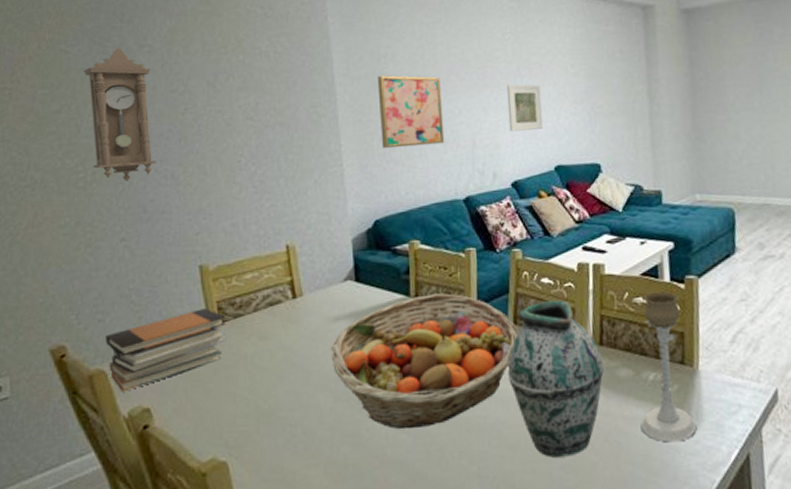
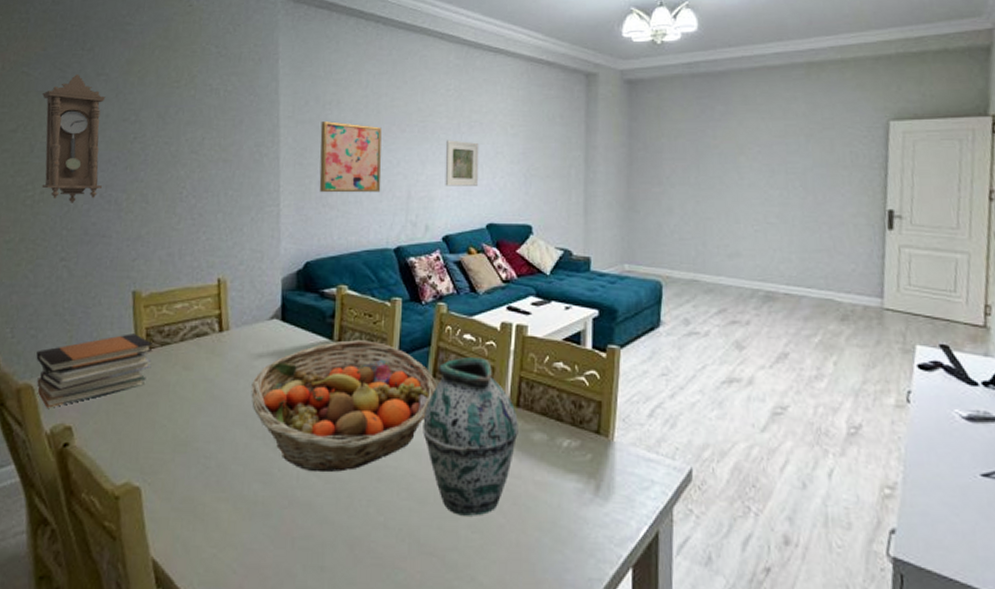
candle holder: present [640,291,697,443] -> none [550,358,608,513]

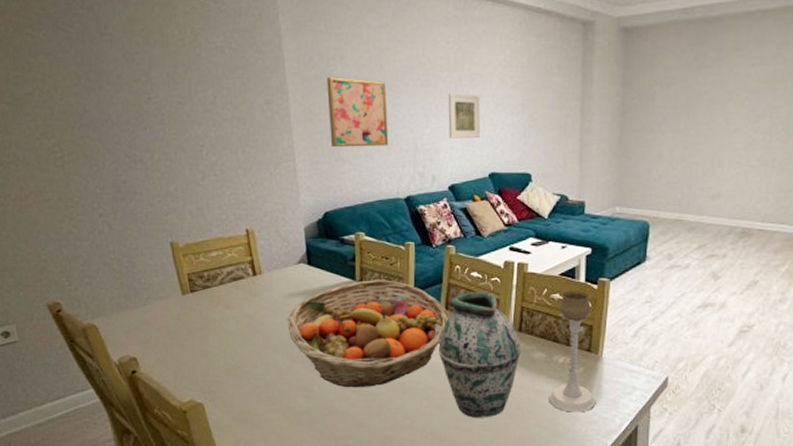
book stack: present [36,333,153,408] -> none [94,279,197,343]
pendulum clock: present [41,75,106,203] -> none [50,35,125,163]
candle holder: none [550,358,608,513] -> present [548,290,596,413]

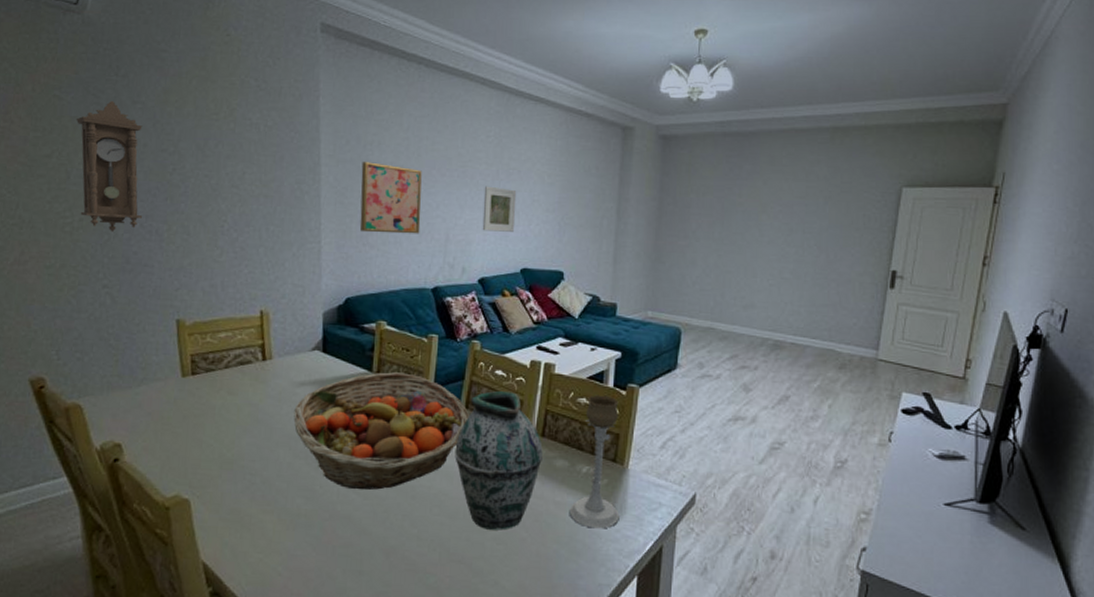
pendulum clock: none [50,35,125,163] -> present [75,101,143,232]

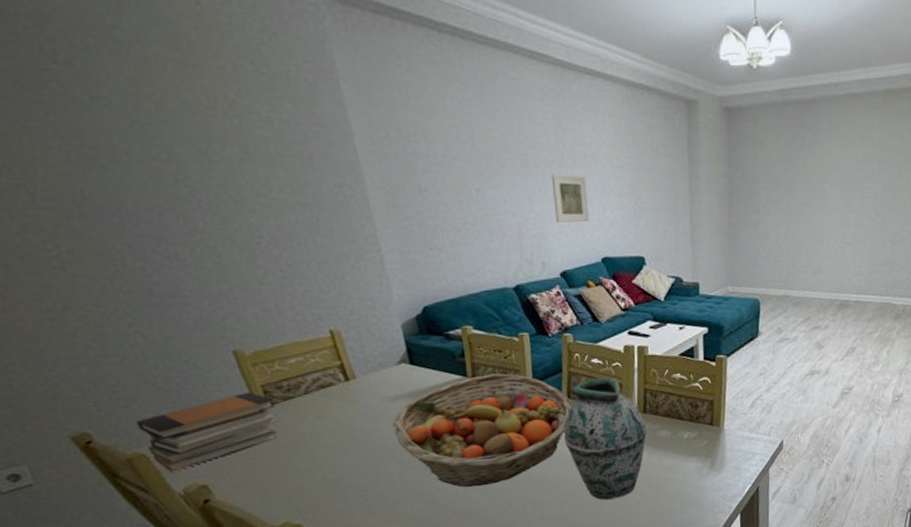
pendulum clock: present [75,101,143,232] -> none [16,98,152,262]
book stack: none [83,359,198,426] -> present [136,392,279,472]
wall art: present [359,162,422,234] -> none [408,156,490,236]
candle holder: present [569,395,620,529] -> none [676,368,721,483]

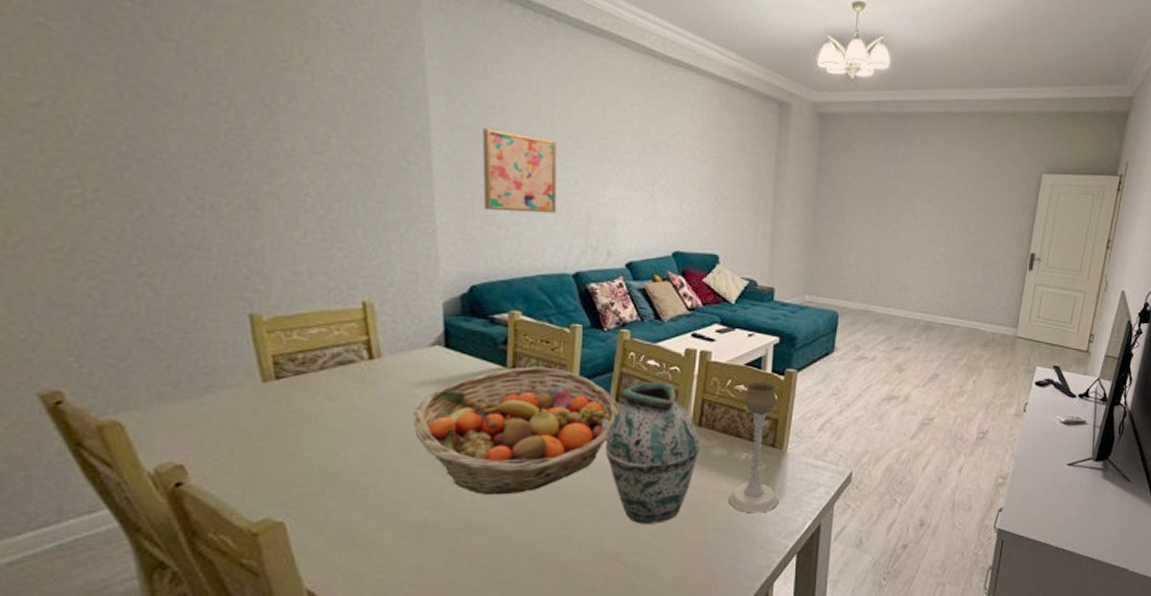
book stack: present [136,392,279,472] -> none [120,362,284,446]
wall art: none [408,156,490,236] -> present [482,129,557,214]
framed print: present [550,174,589,223] -> none [628,161,666,212]
candle holder: none [676,368,721,483] -> present [728,381,779,513]

